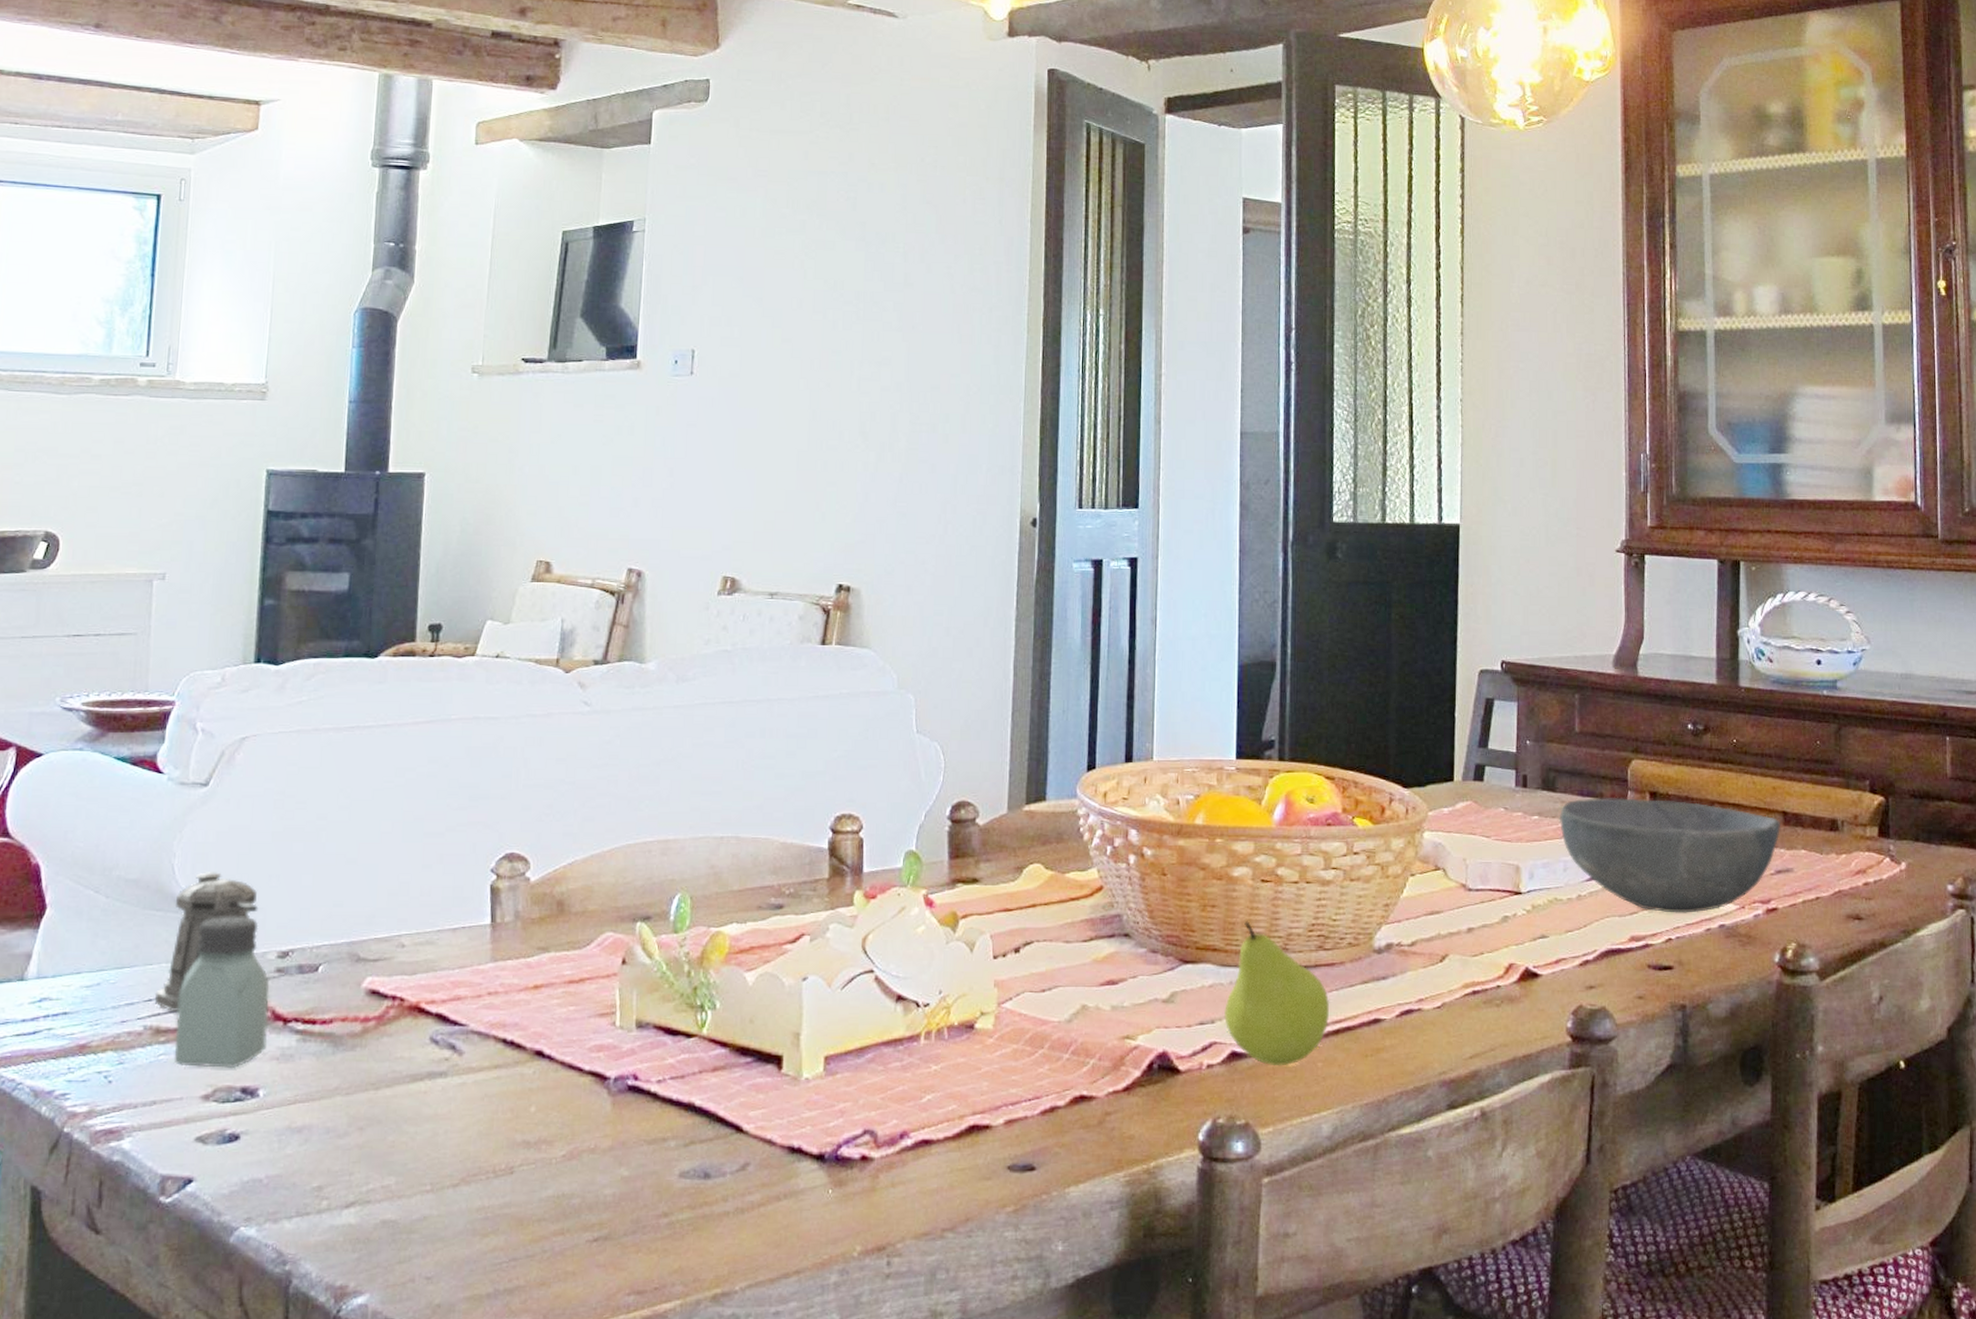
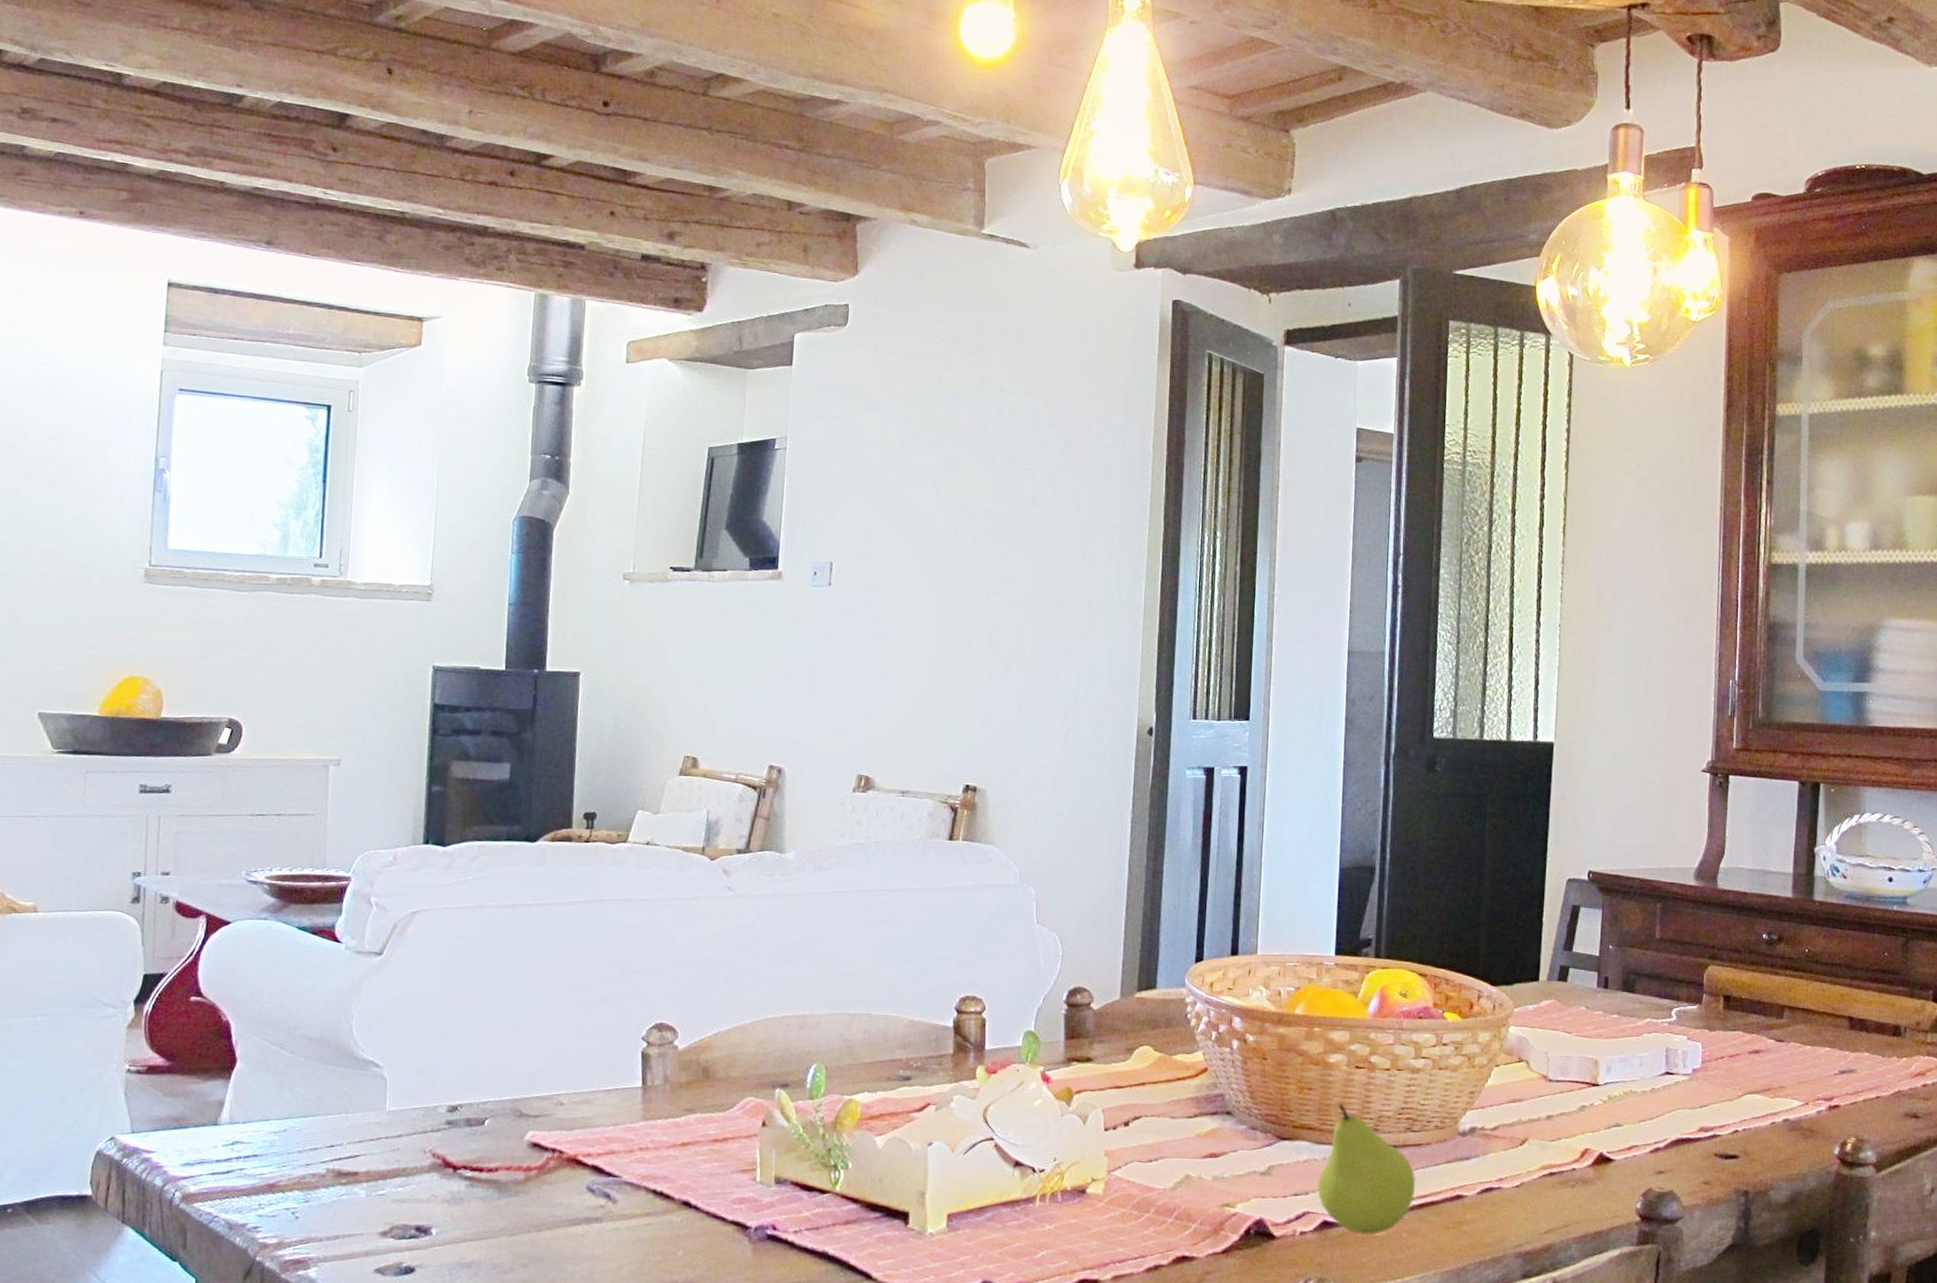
pepper shaker: present [154,872,259,1011] -> none [336,1033,430,1157]
saltshaker: present [173,916,270,1069] -> none [354,1073,441,1210]
bowl: present [1559,798,1780,913] -> none [1637,1000,1846,1108]

